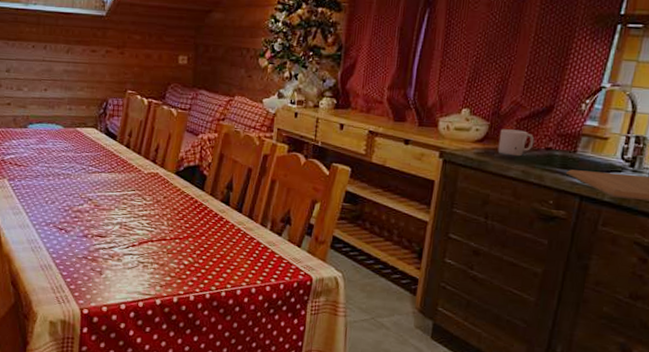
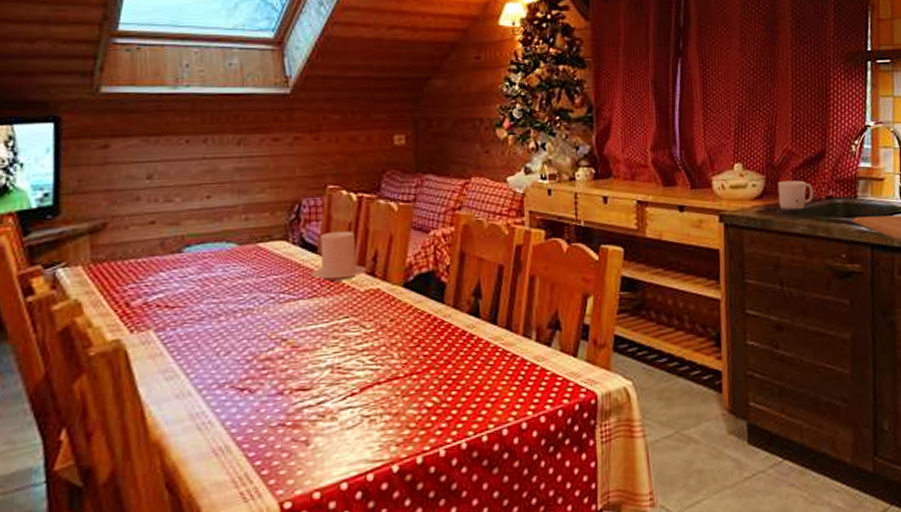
candle: none [111,125,150,163] -> present [311,231,367,281]

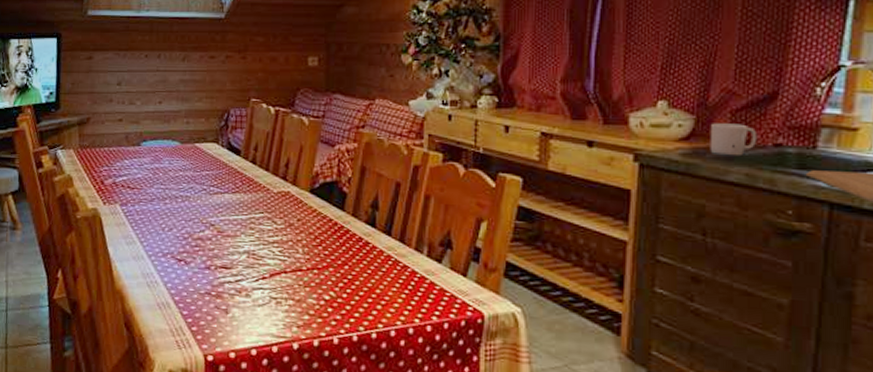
candle: present [311,231,367,281] -> none [235,138,280,181]

